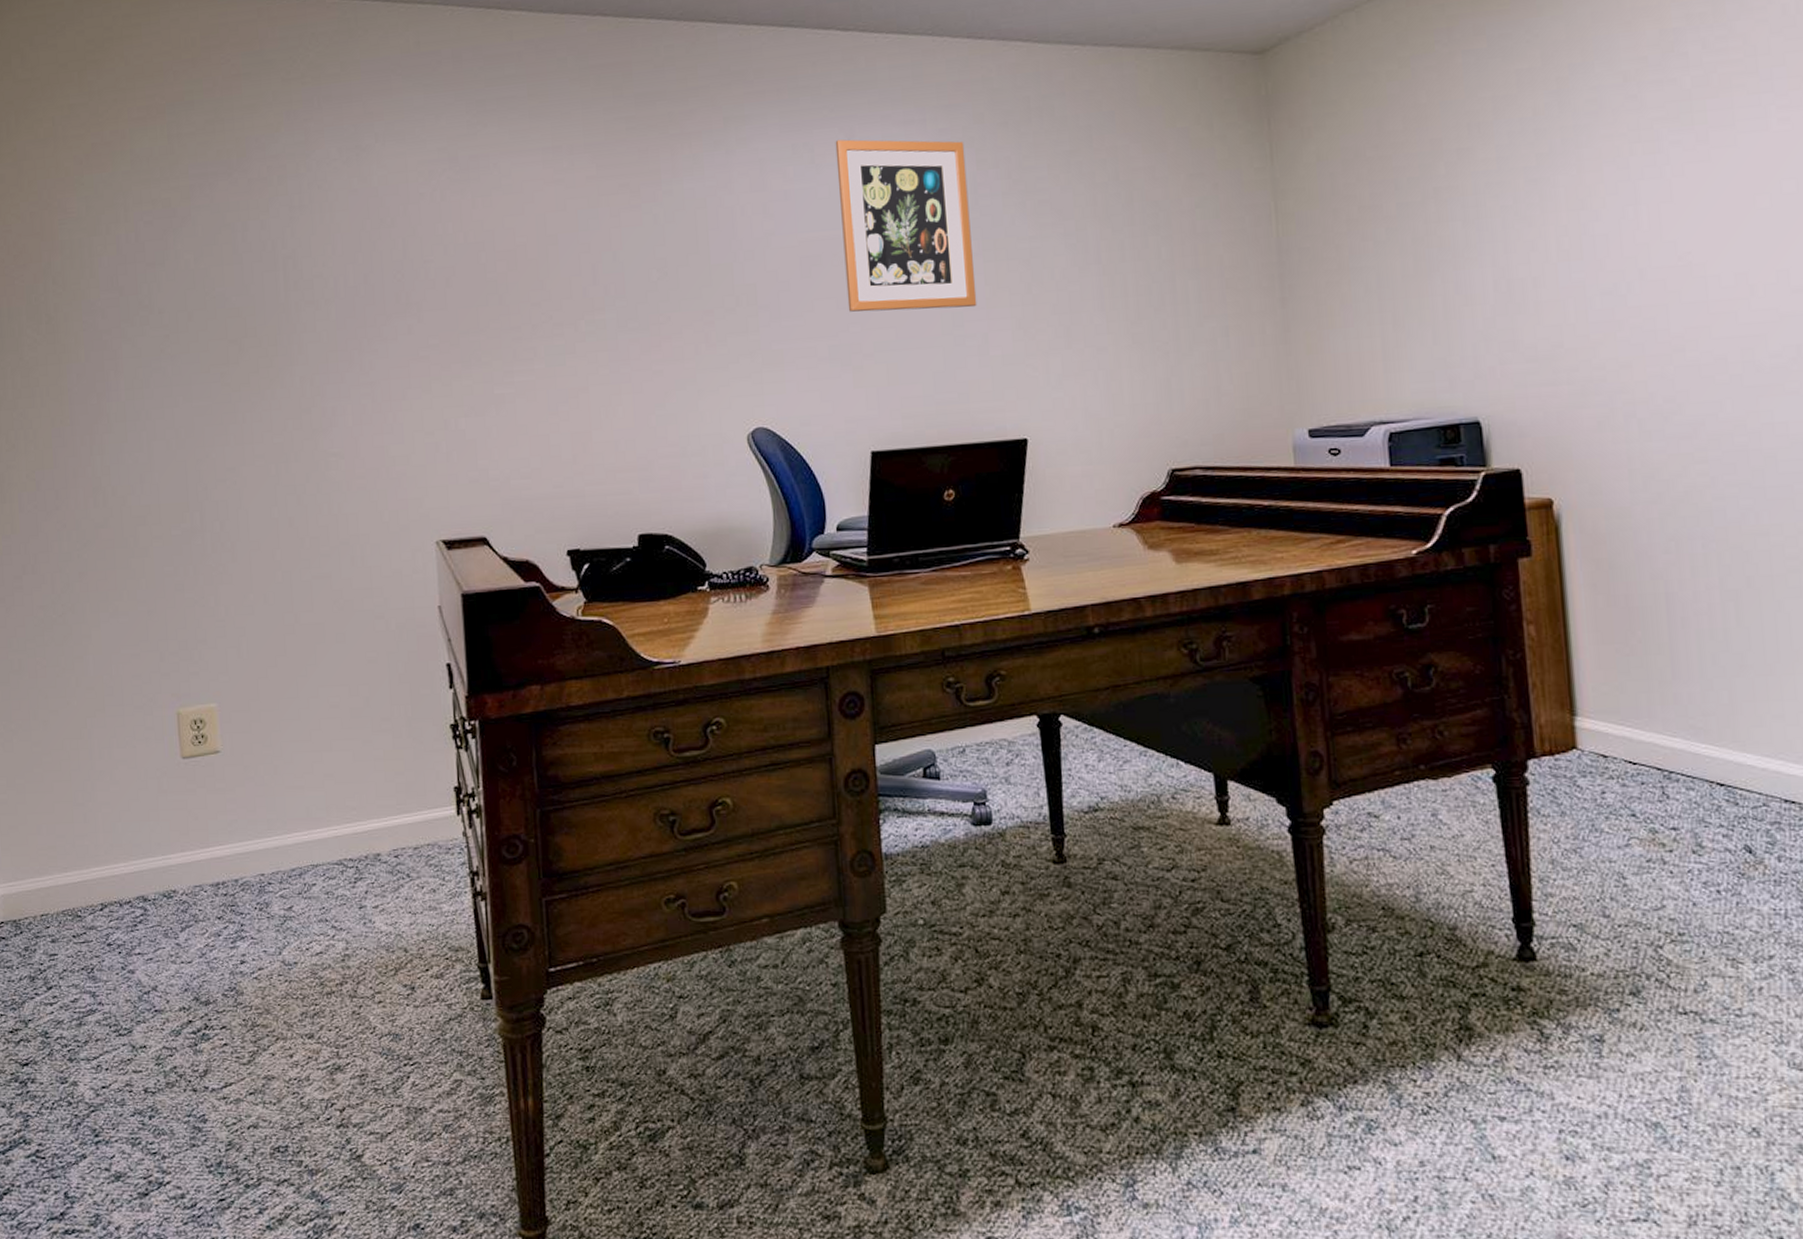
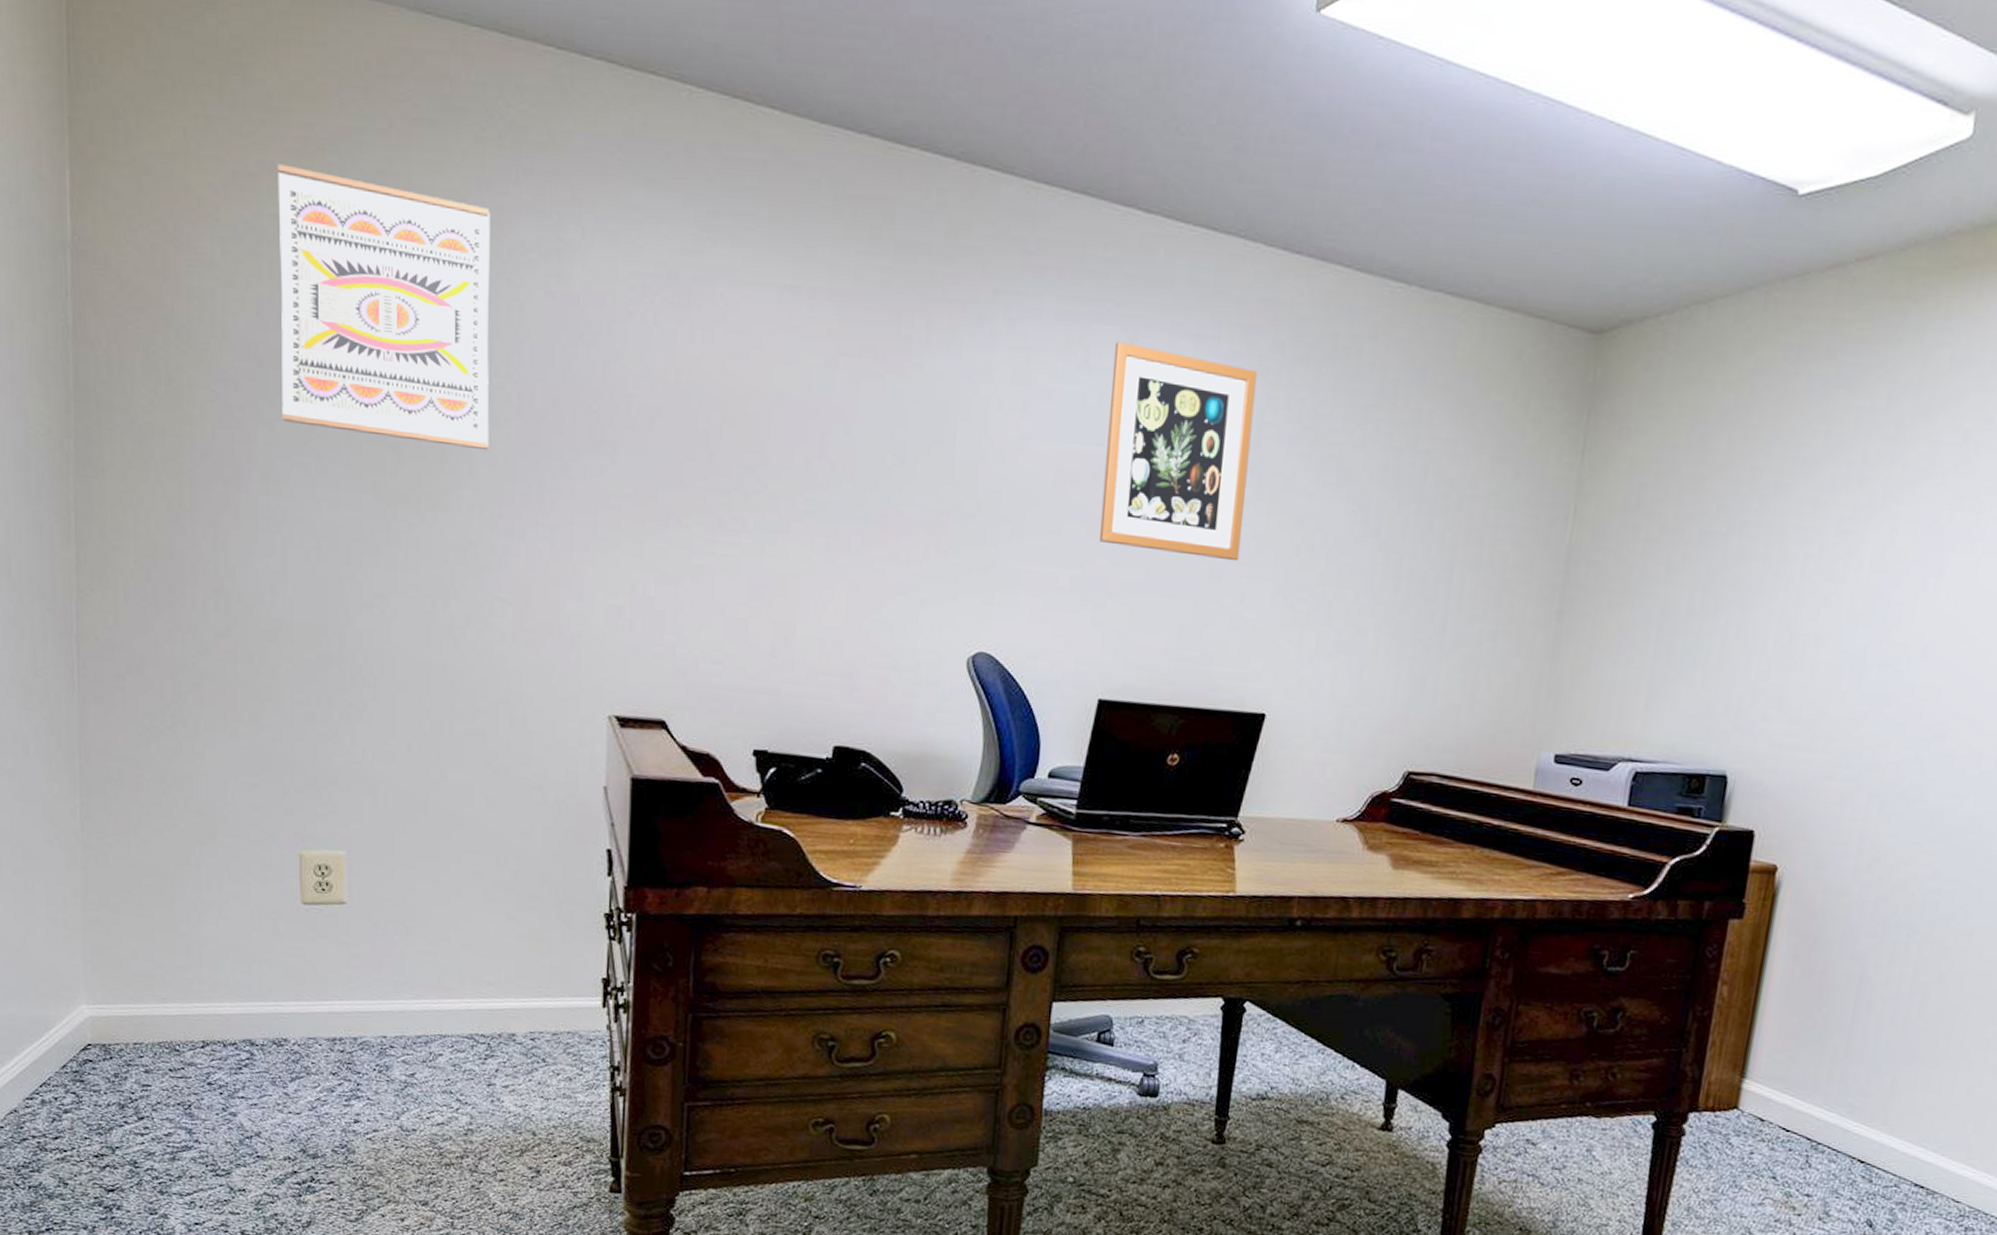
wall art: none [127,130,314,336] -> present [278,164,490,451]

